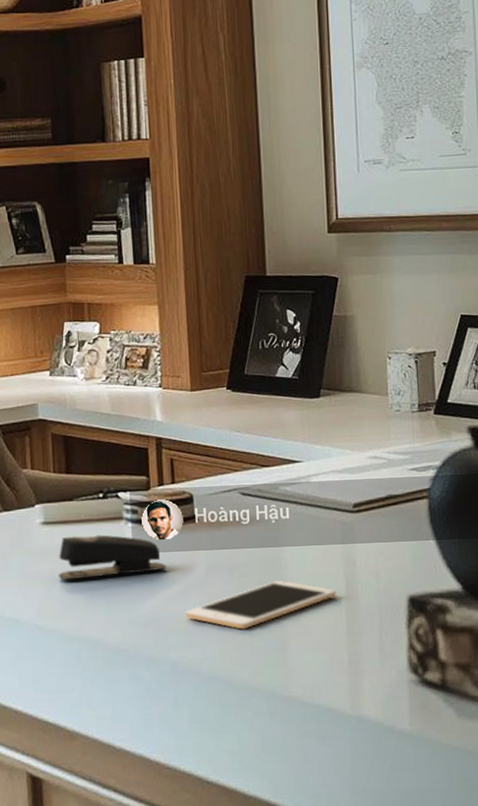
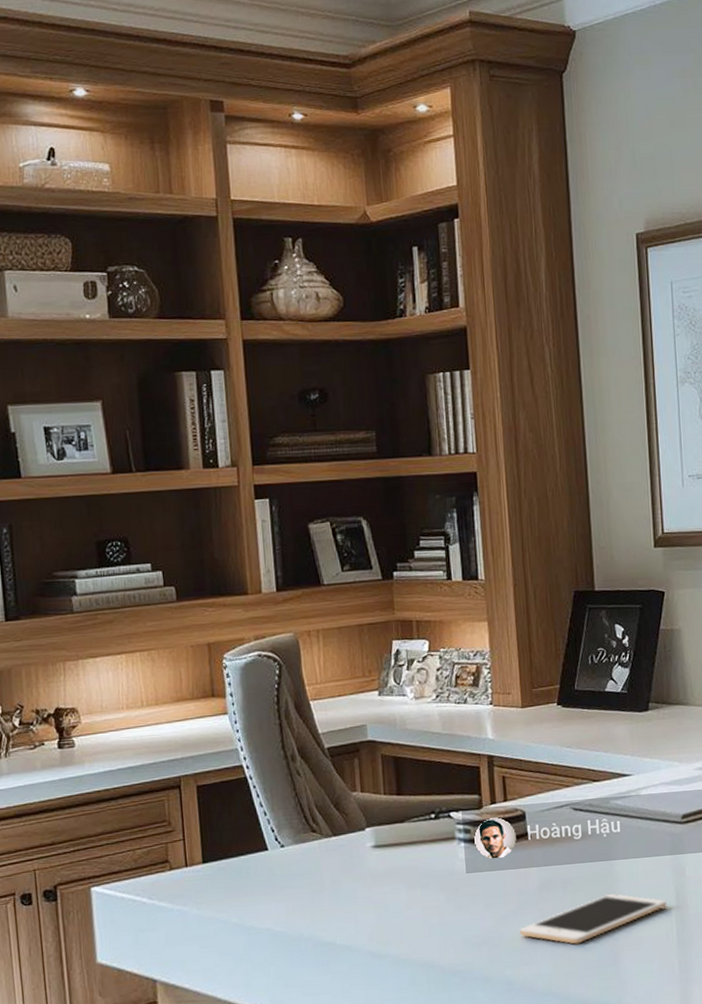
stapler: present [58,534,166,581] -> none [390,855,500,904]

